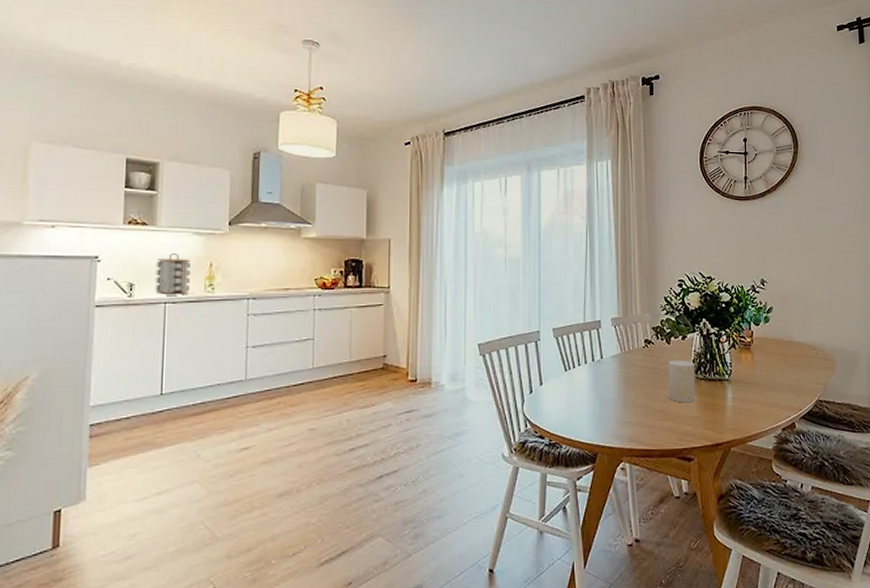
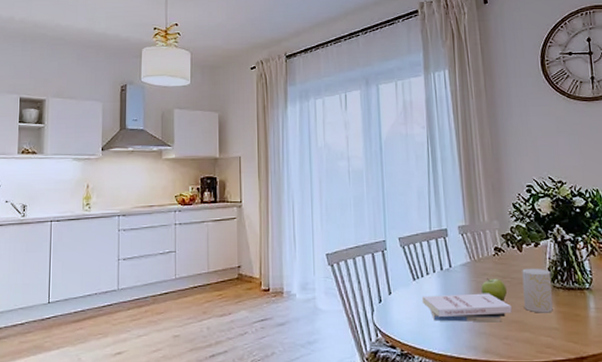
spice rack: present [155,253,191,295] -> none [43,177,71,215]
books: none [572,384,657,412] -> present [421,293,512,323]
fruit: none [630,369,654,392] -> present [481,278,508,302]

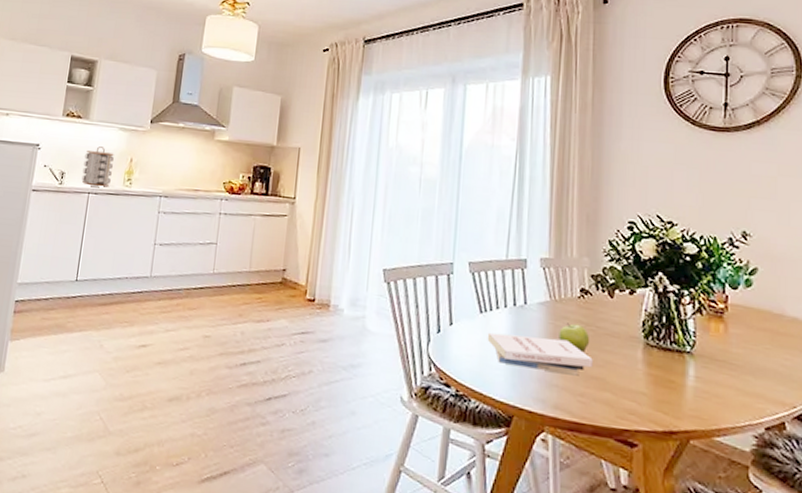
spice rack: none [43,177,71,215] -> present [81,146,114,187]
cup: present [522,268,553,313] -> none [607,317,646,374]

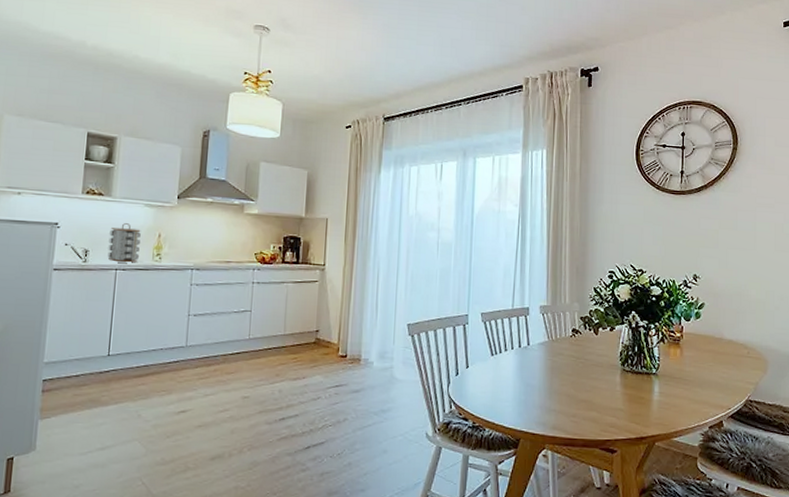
books: present [487,332,593,376] -> none [497,371,582,401]
fruit: present [559,323,590,353] -> none [555,358,580,382]

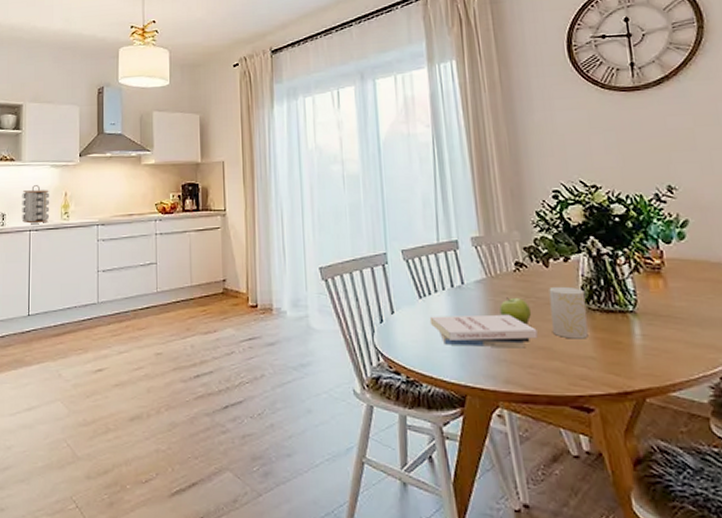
books: none [497,371,582,401] -> present [429,314,538,348]
fruit: none [555,358,580,382] -> present [499,297,532,325]
cup: none [593,350,622,395] -> present [549,286,589,339]

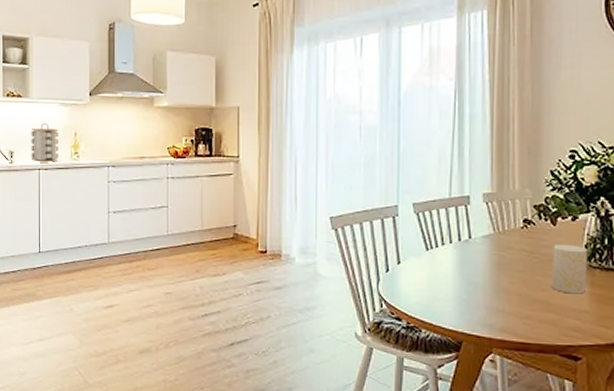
books: present [429,314,538,348] -> none [434,267,537,301]
fruit: present [499,297,532,325] -> none [503,252,534,279]

